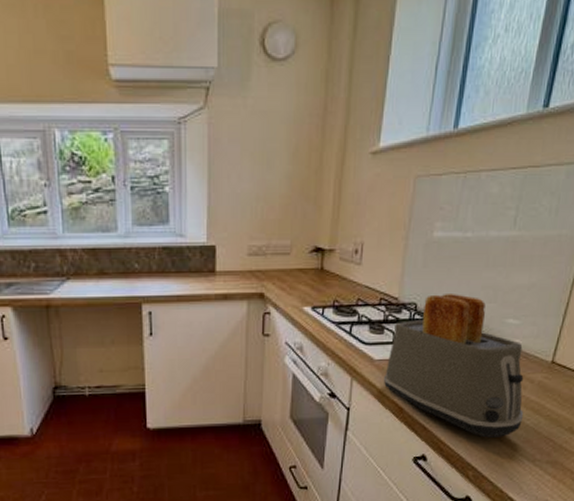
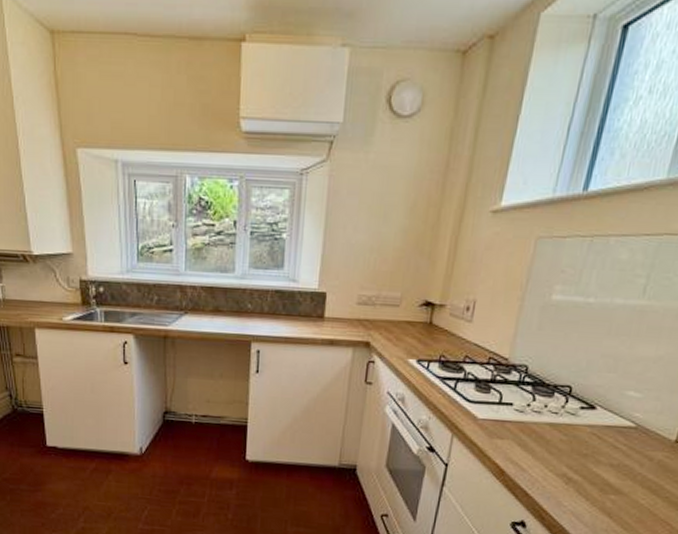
toaster: present [383,292,524,438] -> none [485,358,643,514]

